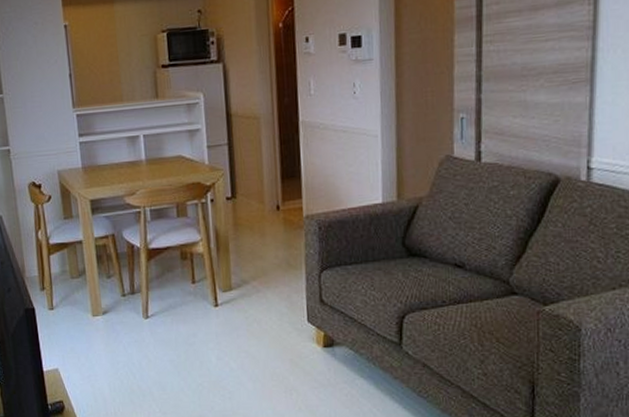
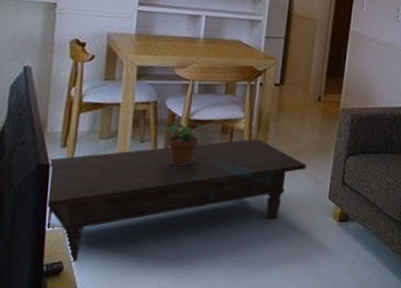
coffee table: none [31,261,277,402] -> present [45,138,307,263]
potted plant: none [126,251,167,298] -> present [164,122,207,166]

